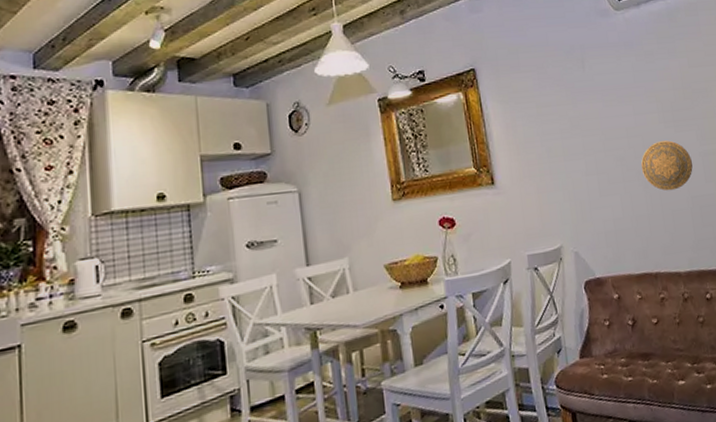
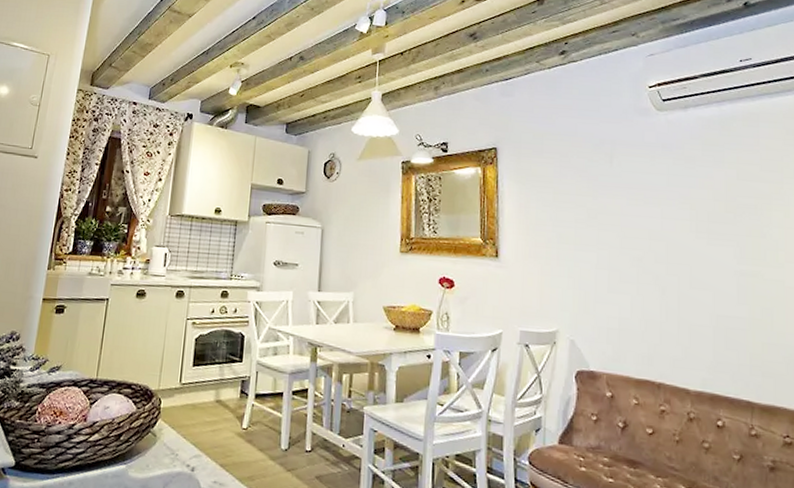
decorative plate: present [641,140,693,191] -> none [660,250,723,304]

